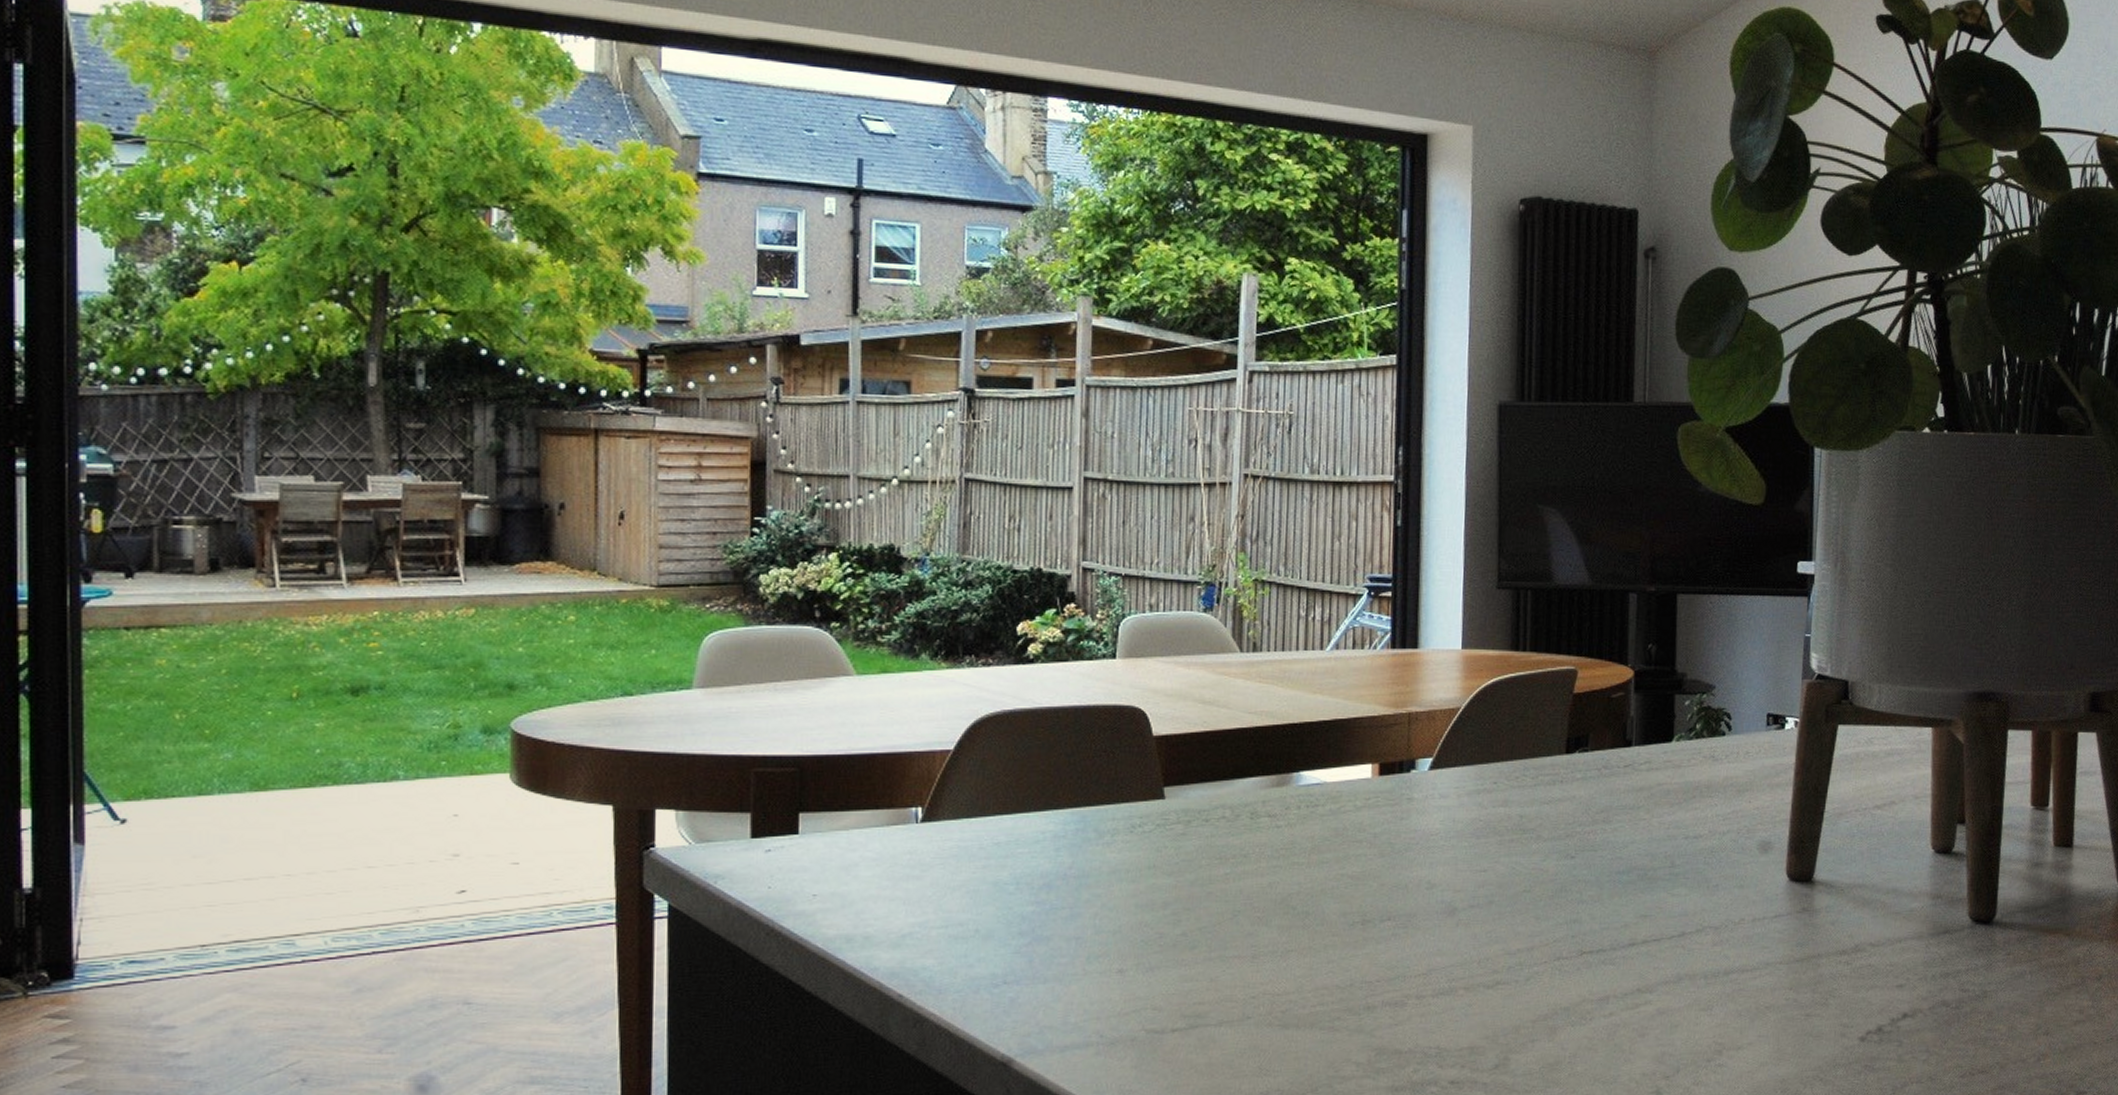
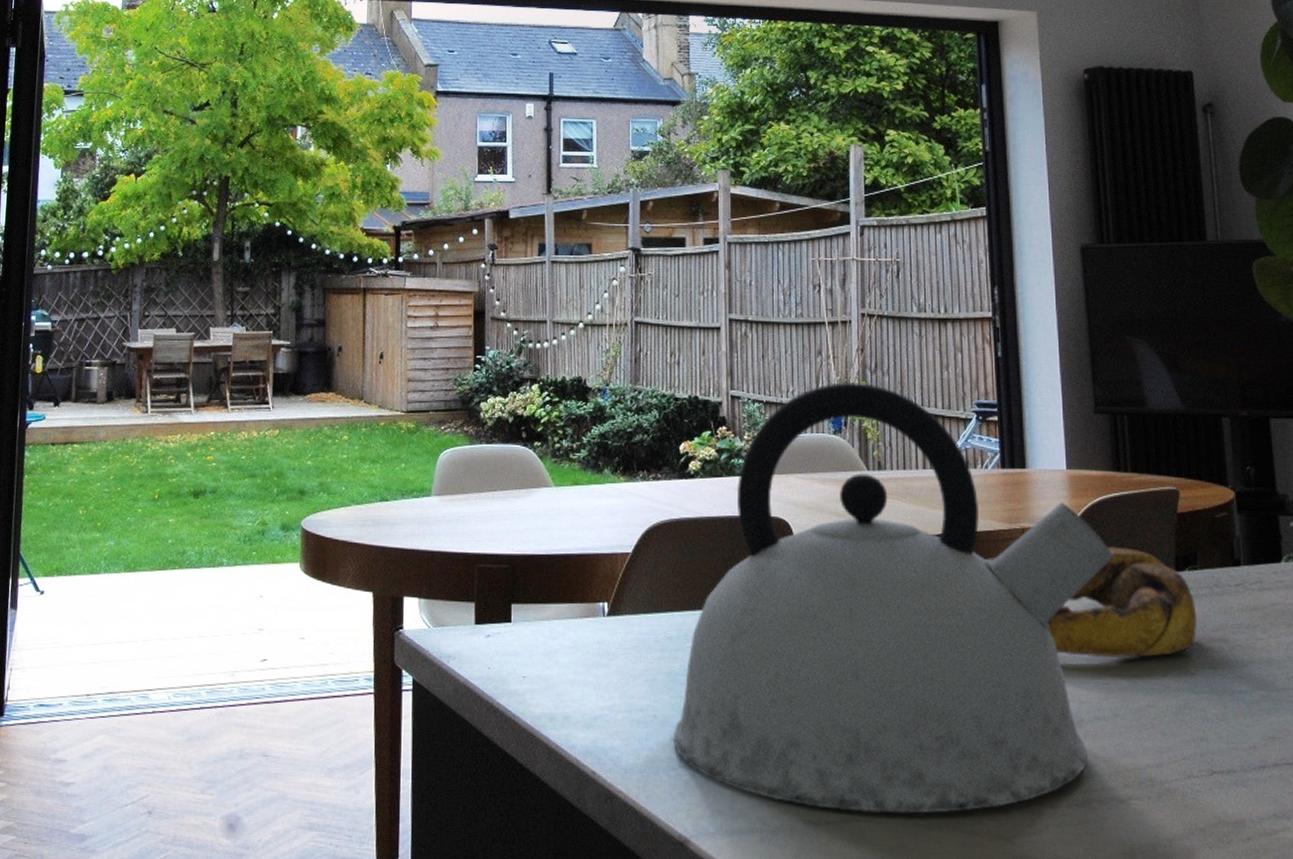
kettle: none [997,553,1504,1017] -> present [673,382,1115,814]
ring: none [1366,730,1583,845] -> present [985,546,1198,659]

